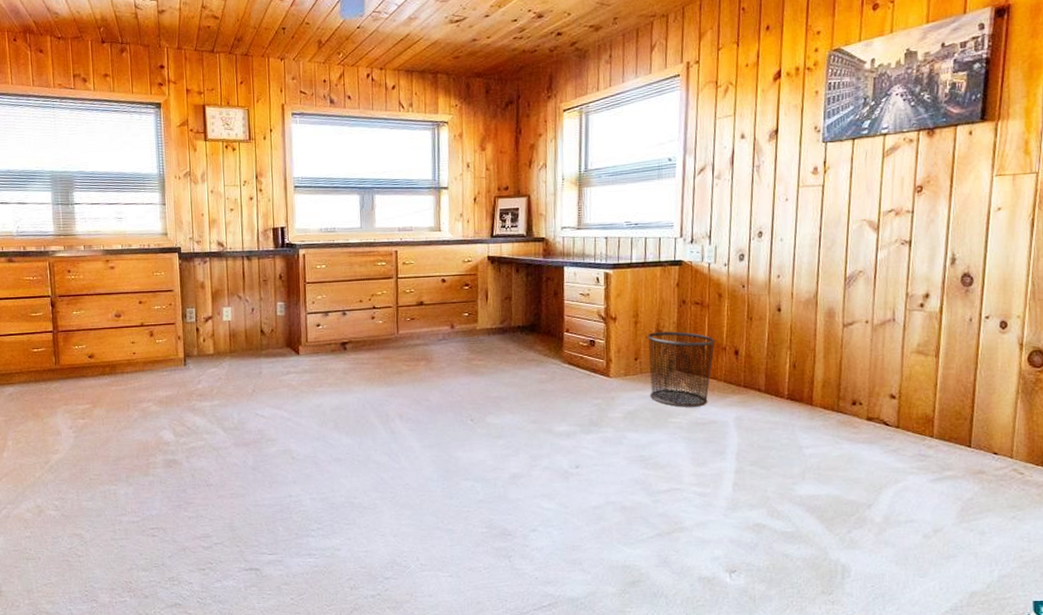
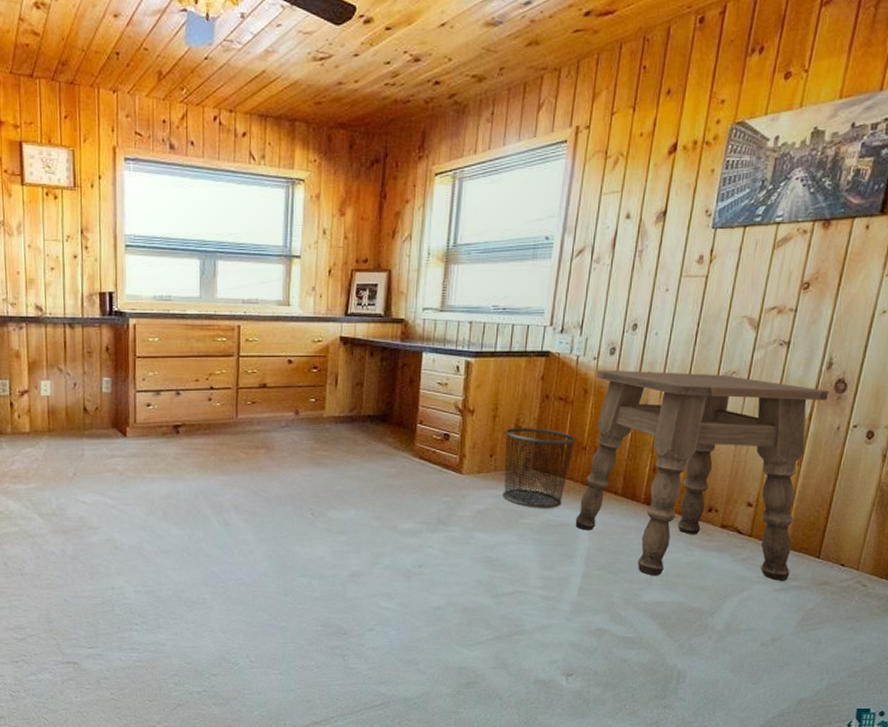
side table: none [723,274,957,471] -> present [575,369,830,581]

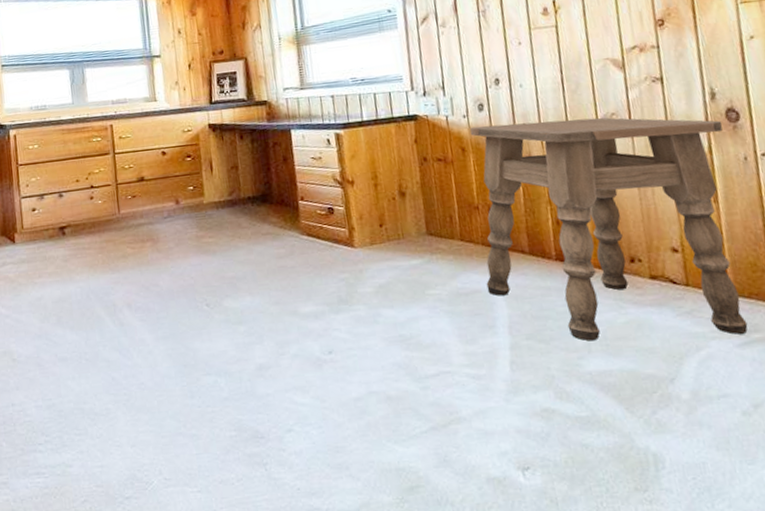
trash can: present [503,428,576,508] -> none [389,192,468,277]

